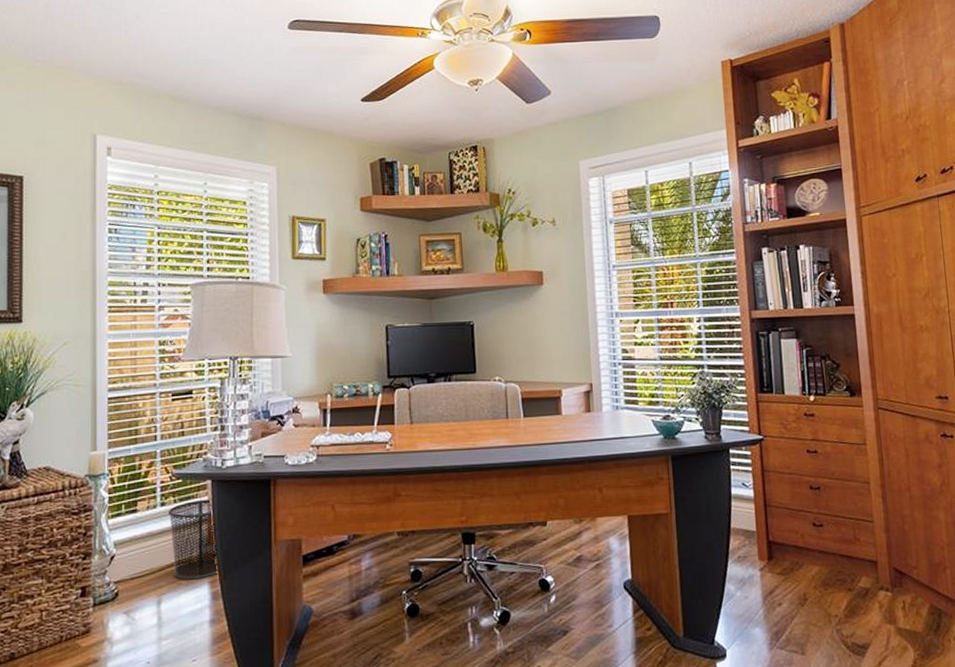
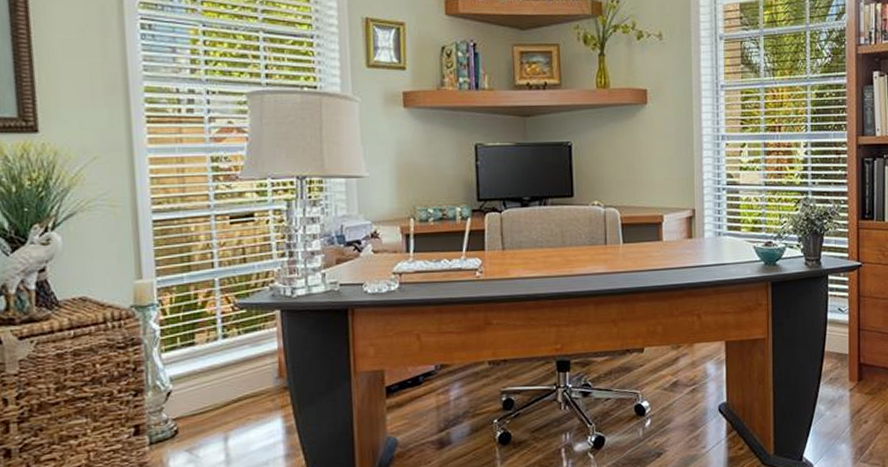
waste bin: present [168,499,219,580] -> none [231,330,292,415]

